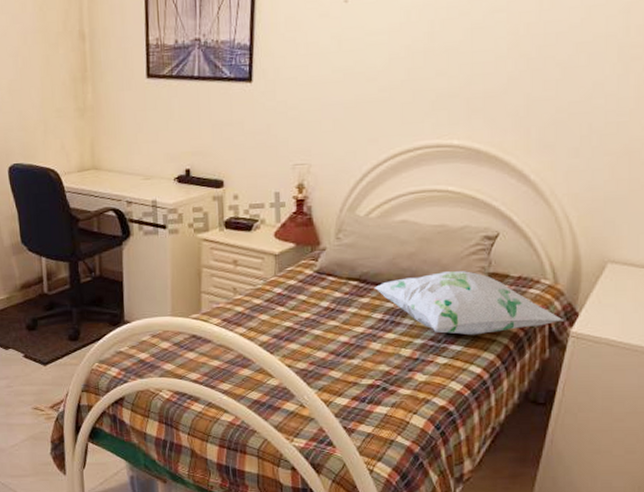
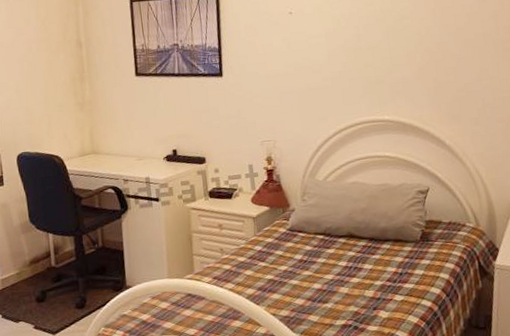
decorative pillow: present [373,271,565,336] -> none [337,220,489,274]

